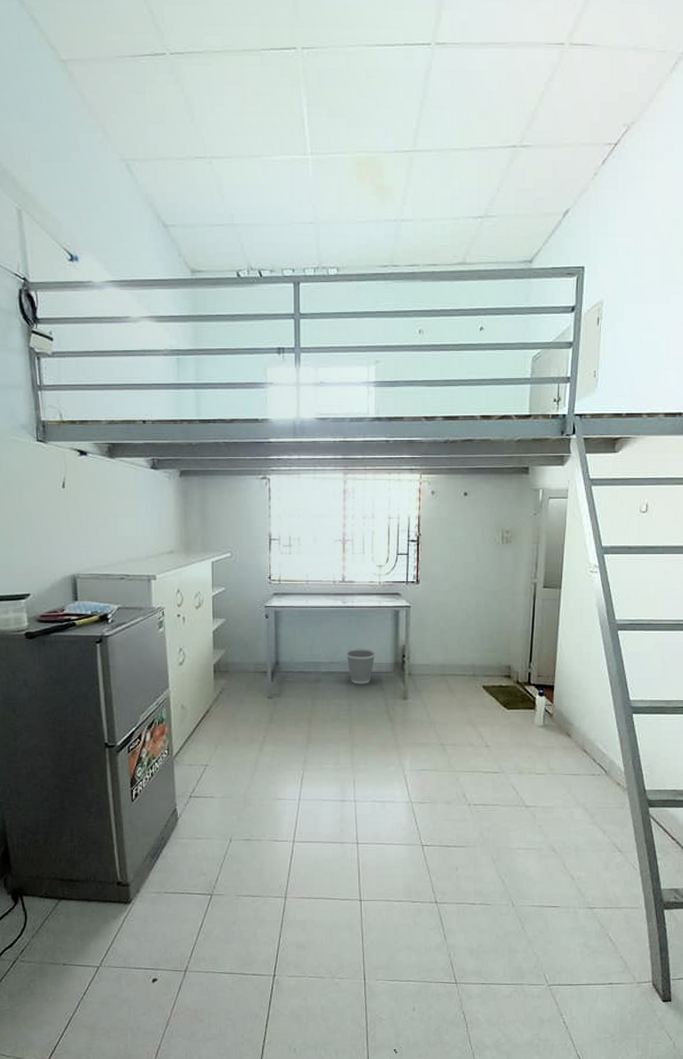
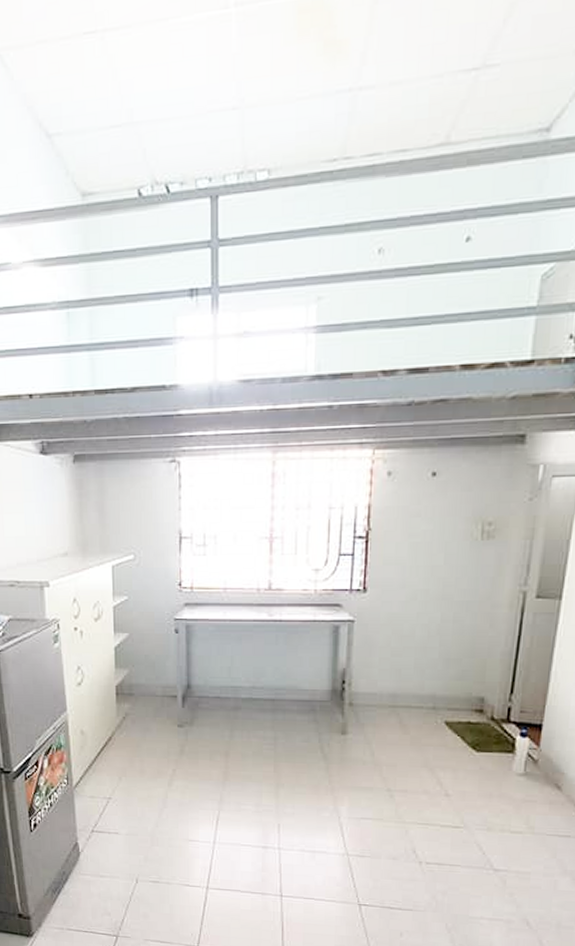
wastebasket: present [345,648,376,684] -> none [271,671,309,715]

